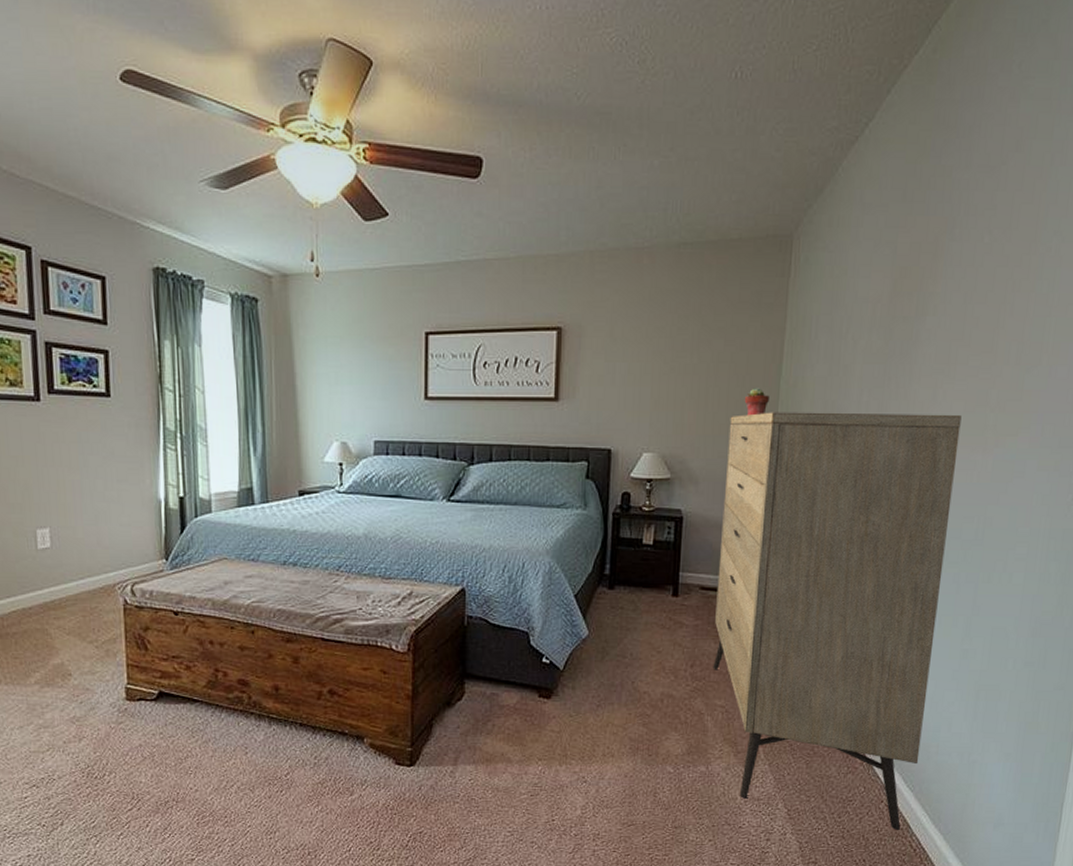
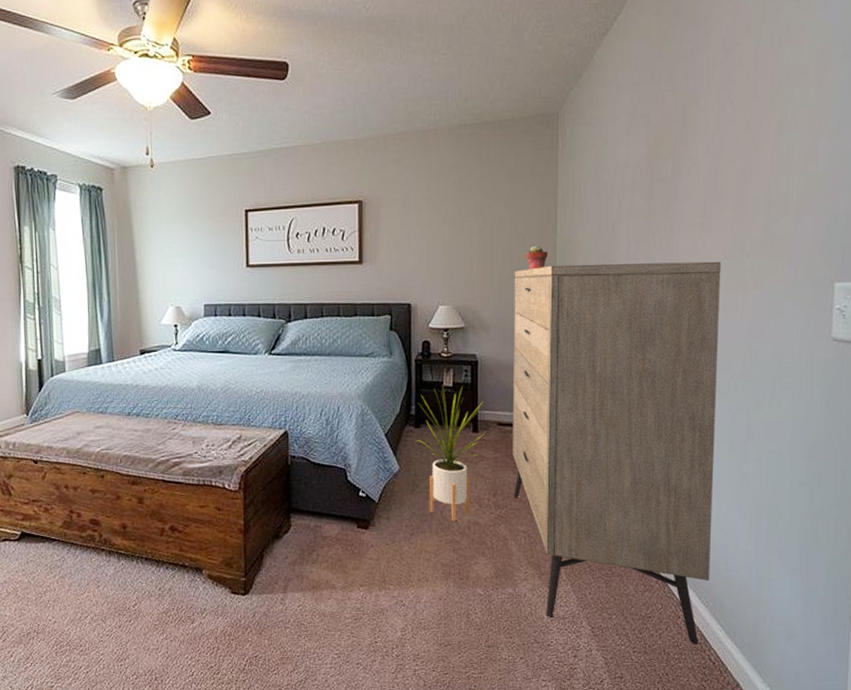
house plant: none [608,541,687,693] -> present [415,384,486,522]

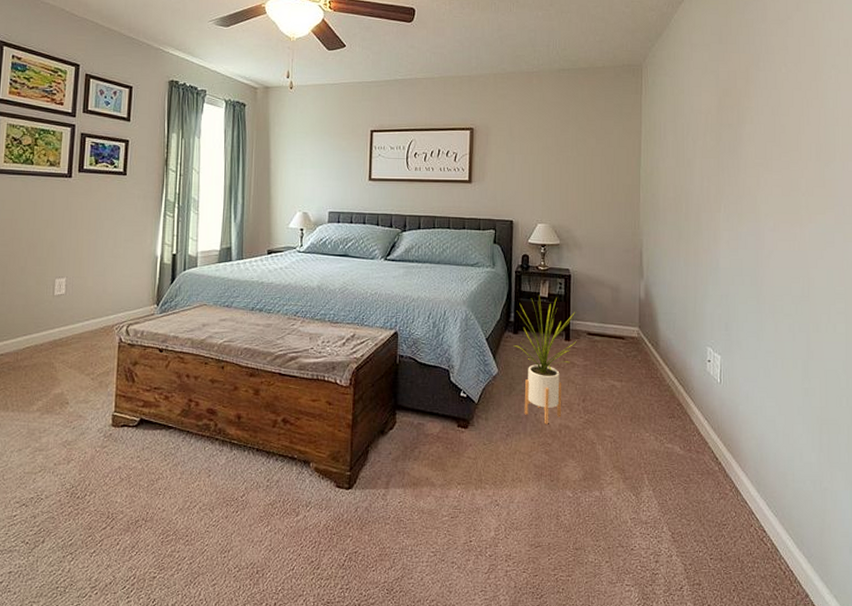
dresser: present [512,261,721,645] -> none [601,193,781,554]
potted succulent: present [525,245,547,270] -> none [614,175,632,196]

